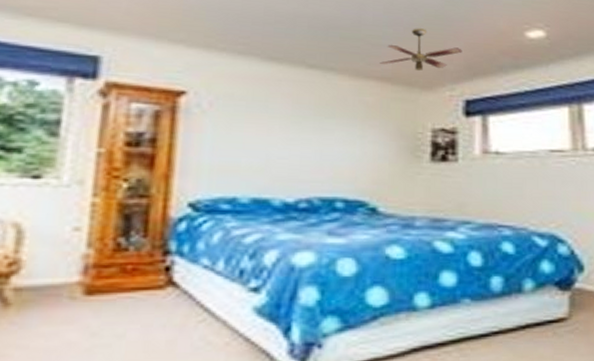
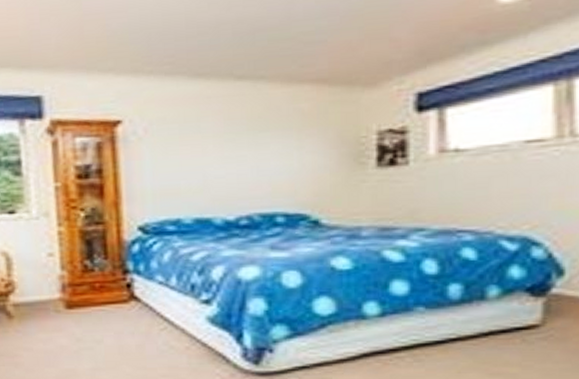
ceiling fan: present [380,28,462,72] -> none [314,13,413,67]

